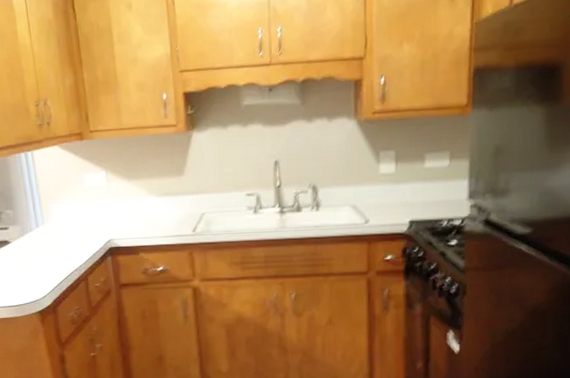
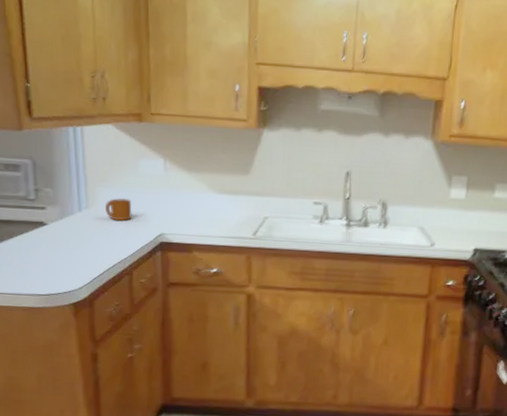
mug: none [59,211,83,232] -> present [105,197,132,221]

